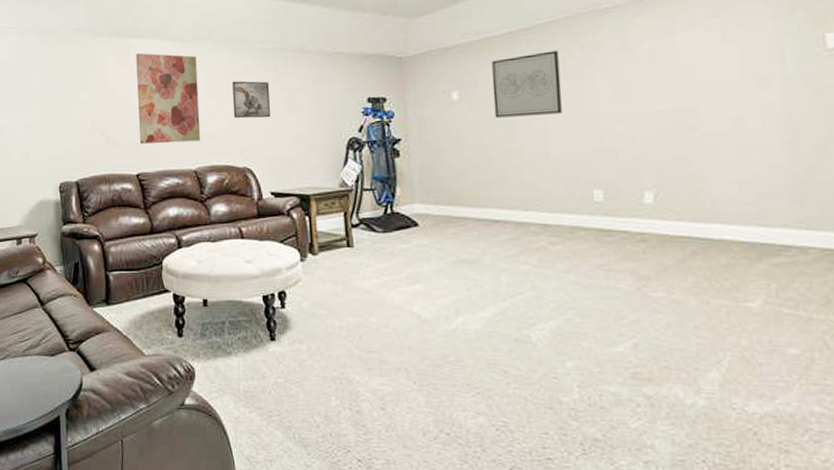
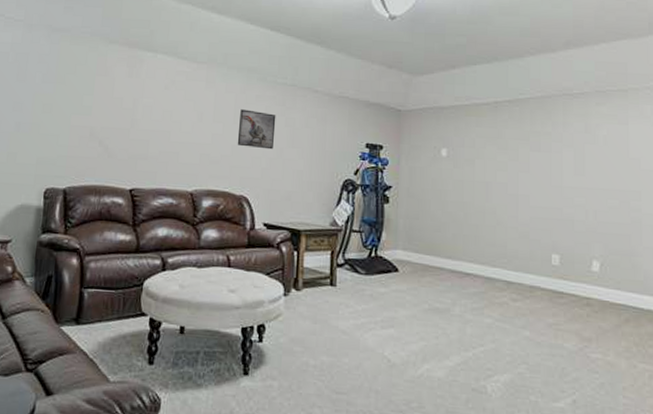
wall art: present [136,52,201,144] -> none [138,66,208,164]
wall art: present [492,50,563,118] -> none [476,123,534,181]

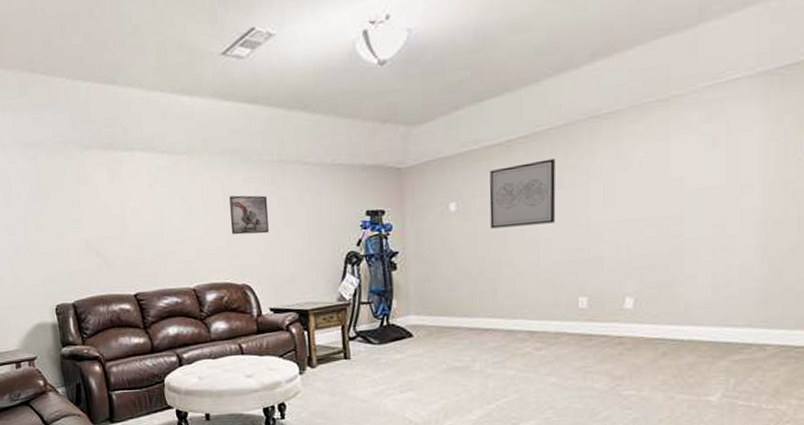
wall art: none [476,123,534,181] -> present [489,158,556,229]

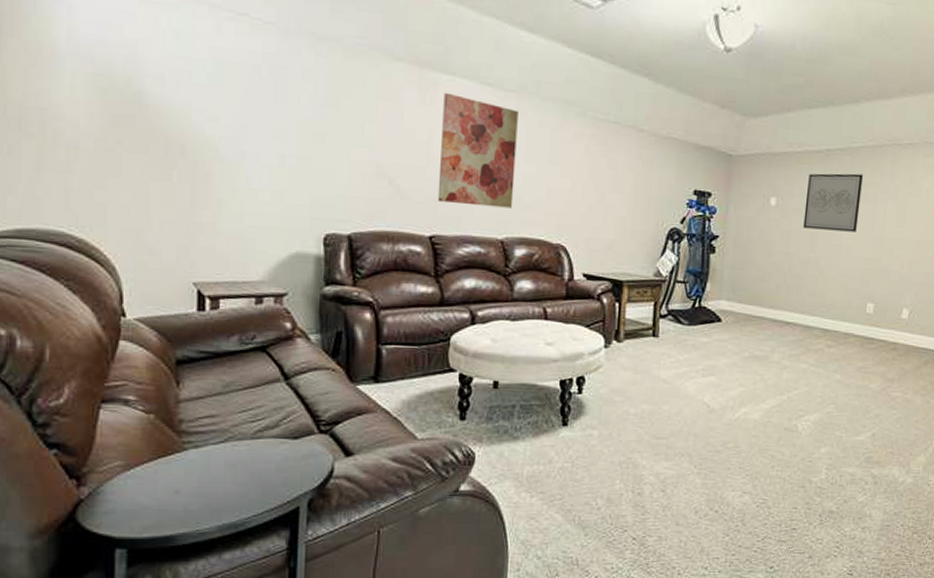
wall art: none [128,167,199,263] -> present [437,92,518,208]
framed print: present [229,195,269,235] -> none [553,148,597,195]

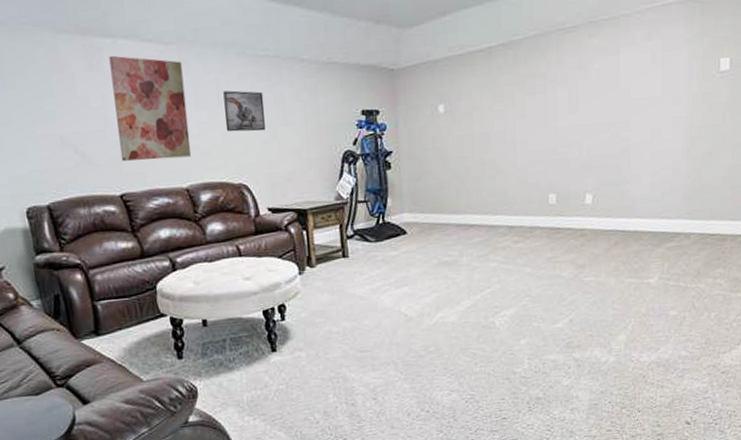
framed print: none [553,148,597,195] -> present [223,90,265,132]
wall art: present [803,173,863,232] -> none [473,66,530,130]

